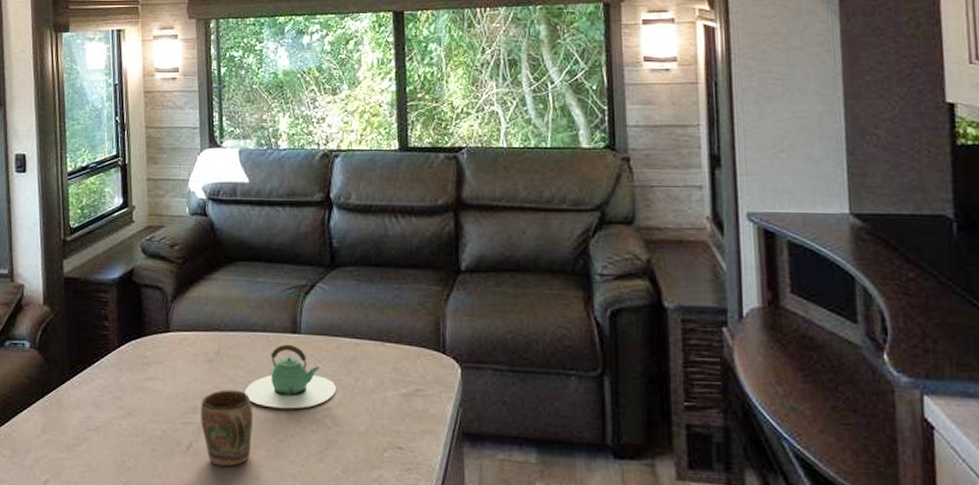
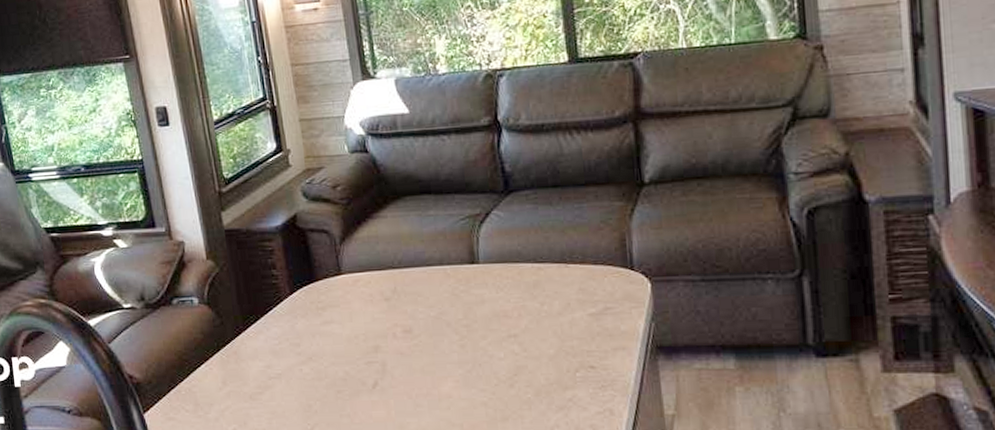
mug: present [201,389,254,467] -> none [382,326,439,401]
teapot: present [244,344,336,409] -> none [426,275,521,340]

